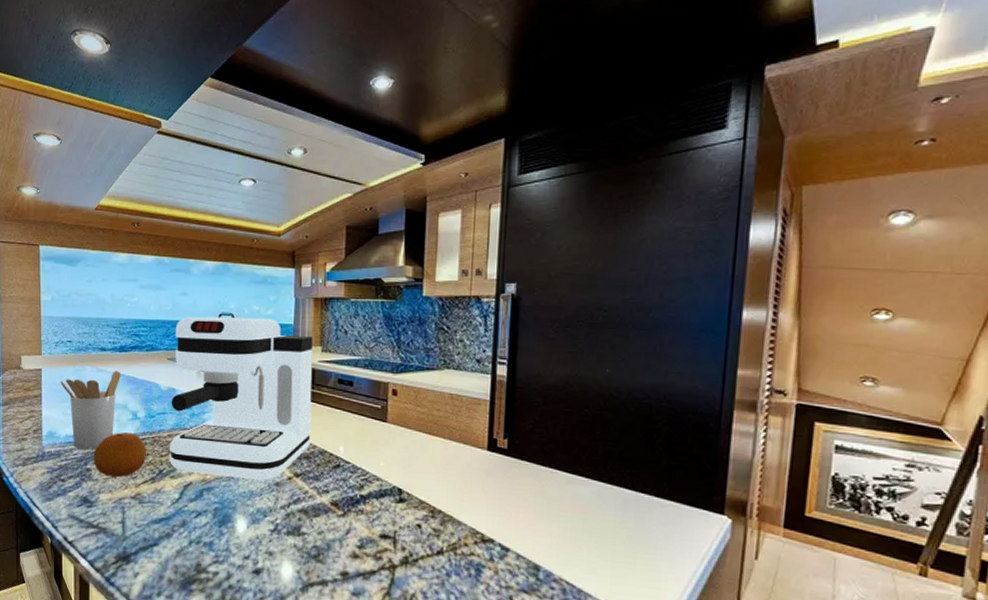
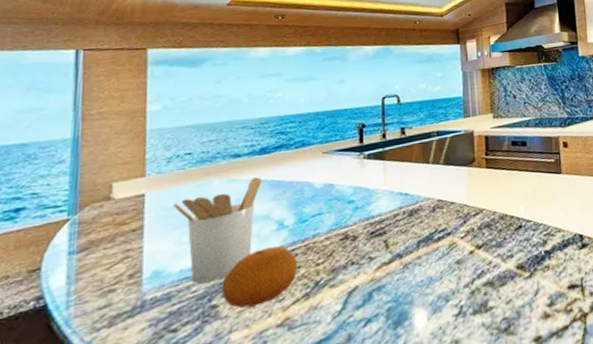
coffee maker: present [169,316,313,482] -> none [327,94,490,277]

